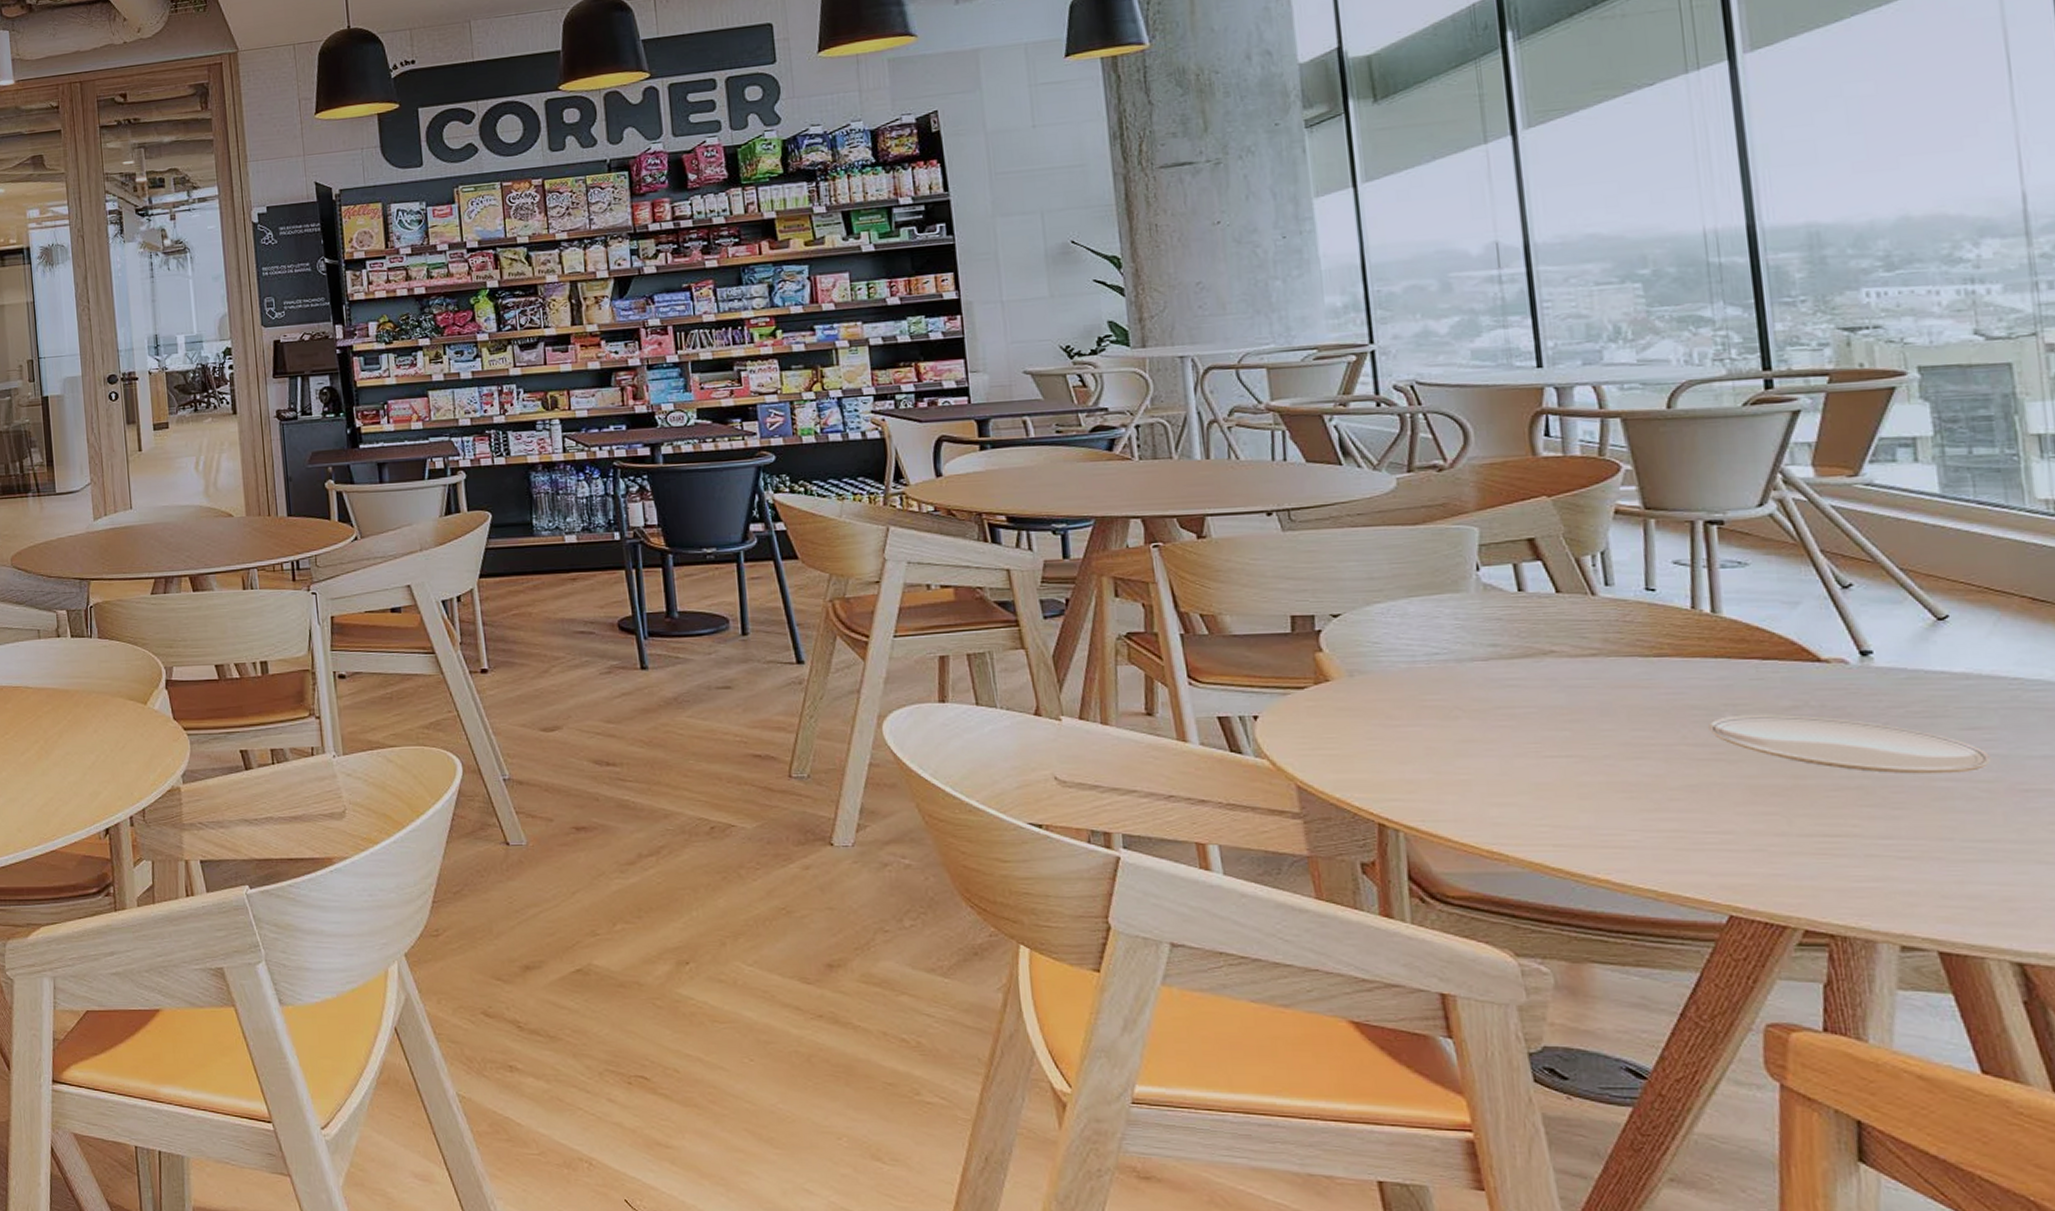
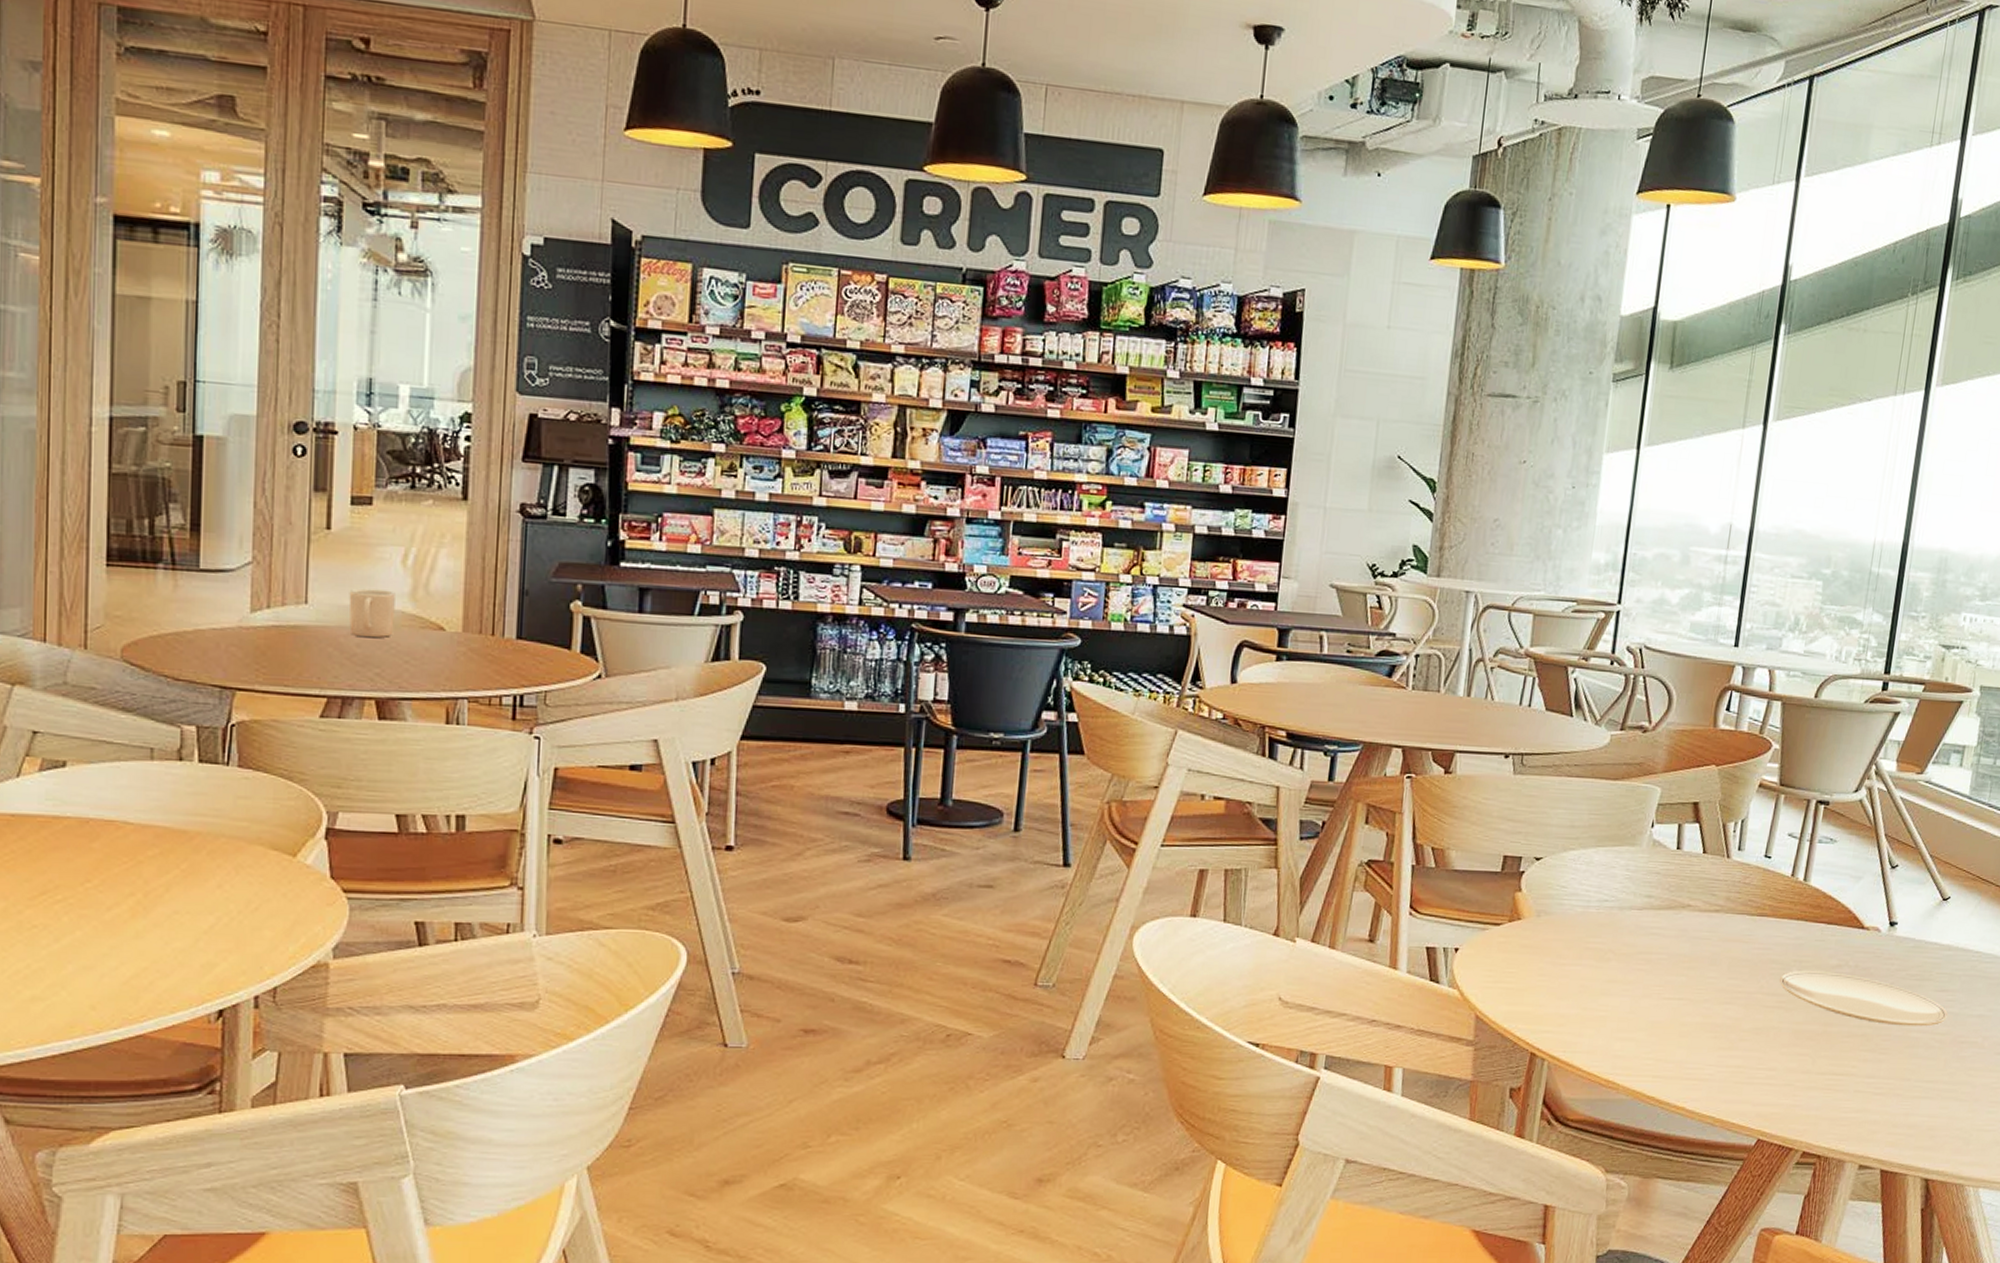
mug: none [160,491,196,530] -> present [348,588,395,638]

